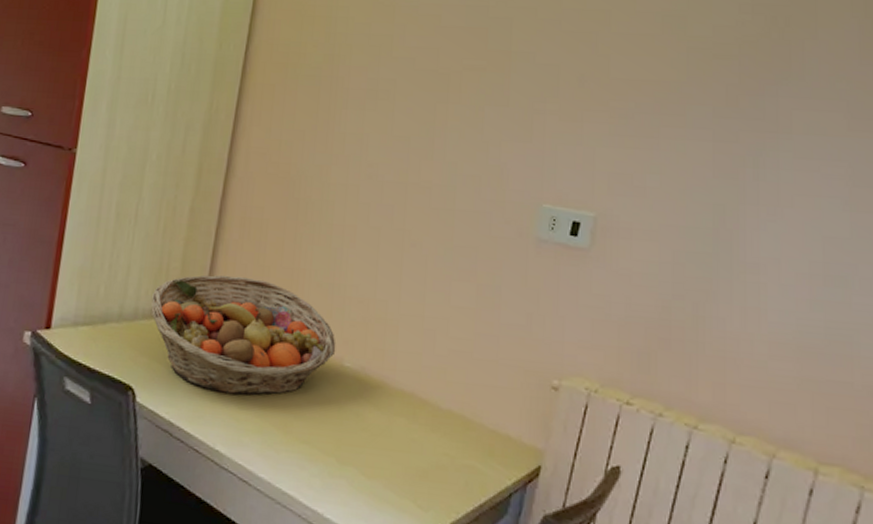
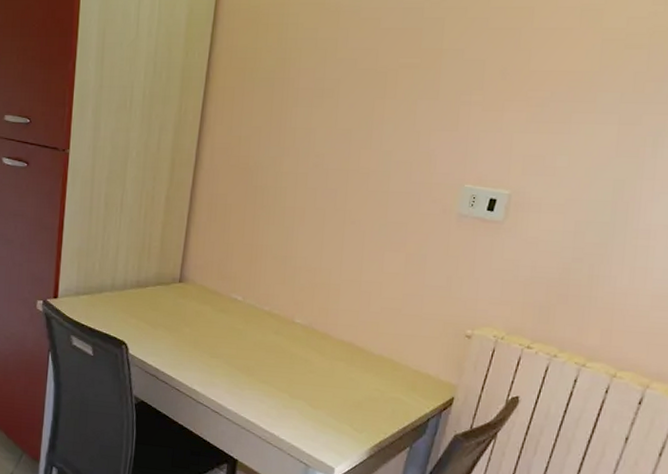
fruit basket: present [151,274,336,396] -> none [137,251,289,348]

